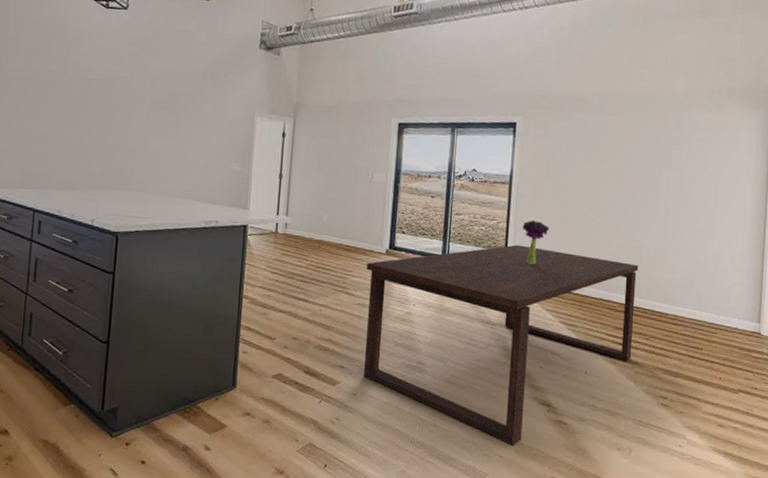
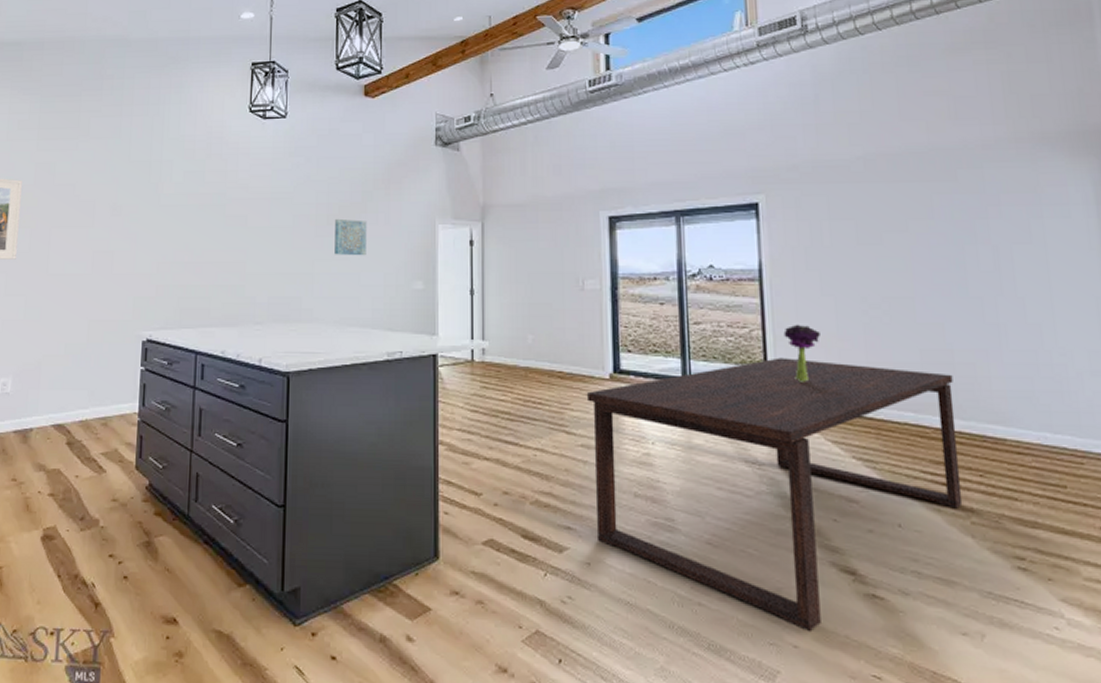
wall art: none [164,104,195,139] -> present [335,218,367,256]

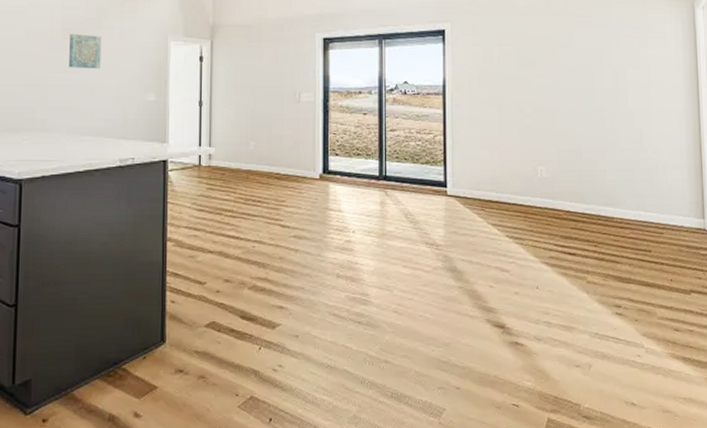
dining table: present [587,357,963,633] -> none [300,158,582,376]
bouquet: present [783,324,820,382] -> none [460,130,487,178]

